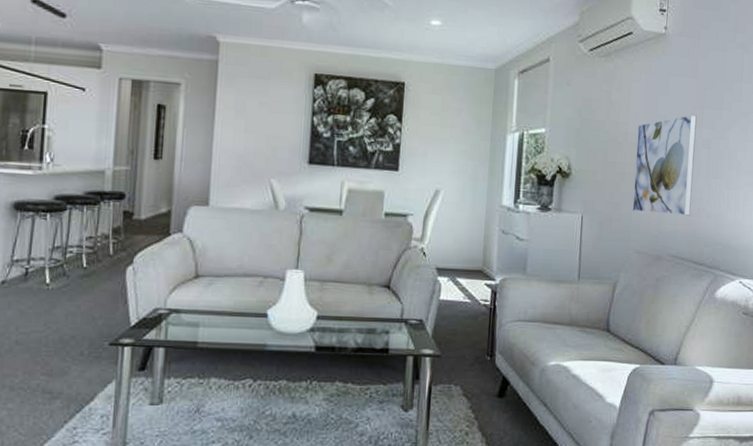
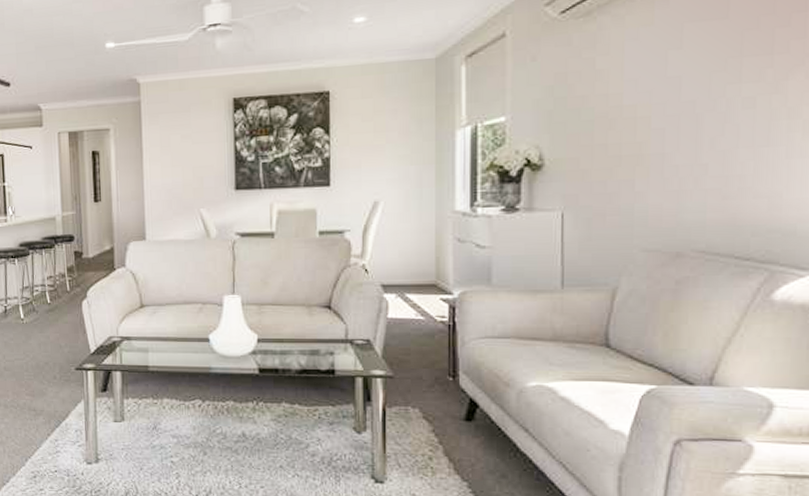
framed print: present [632,114,697,216] -> none [635,67,731,201]

